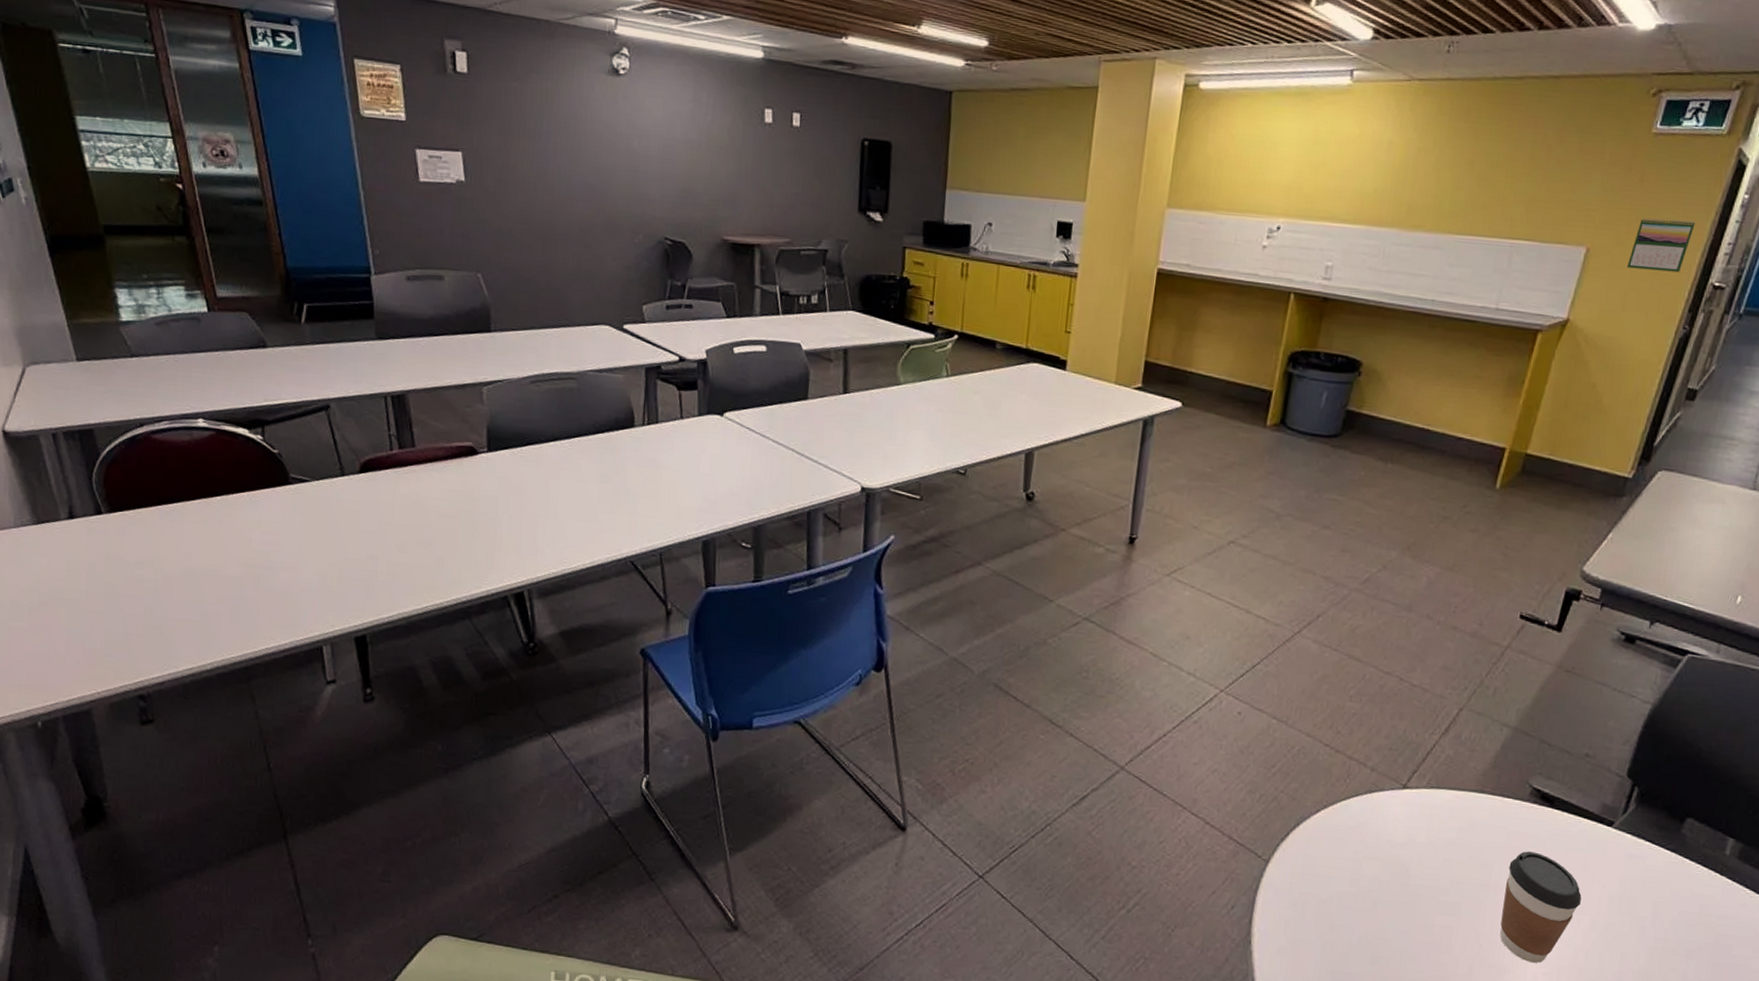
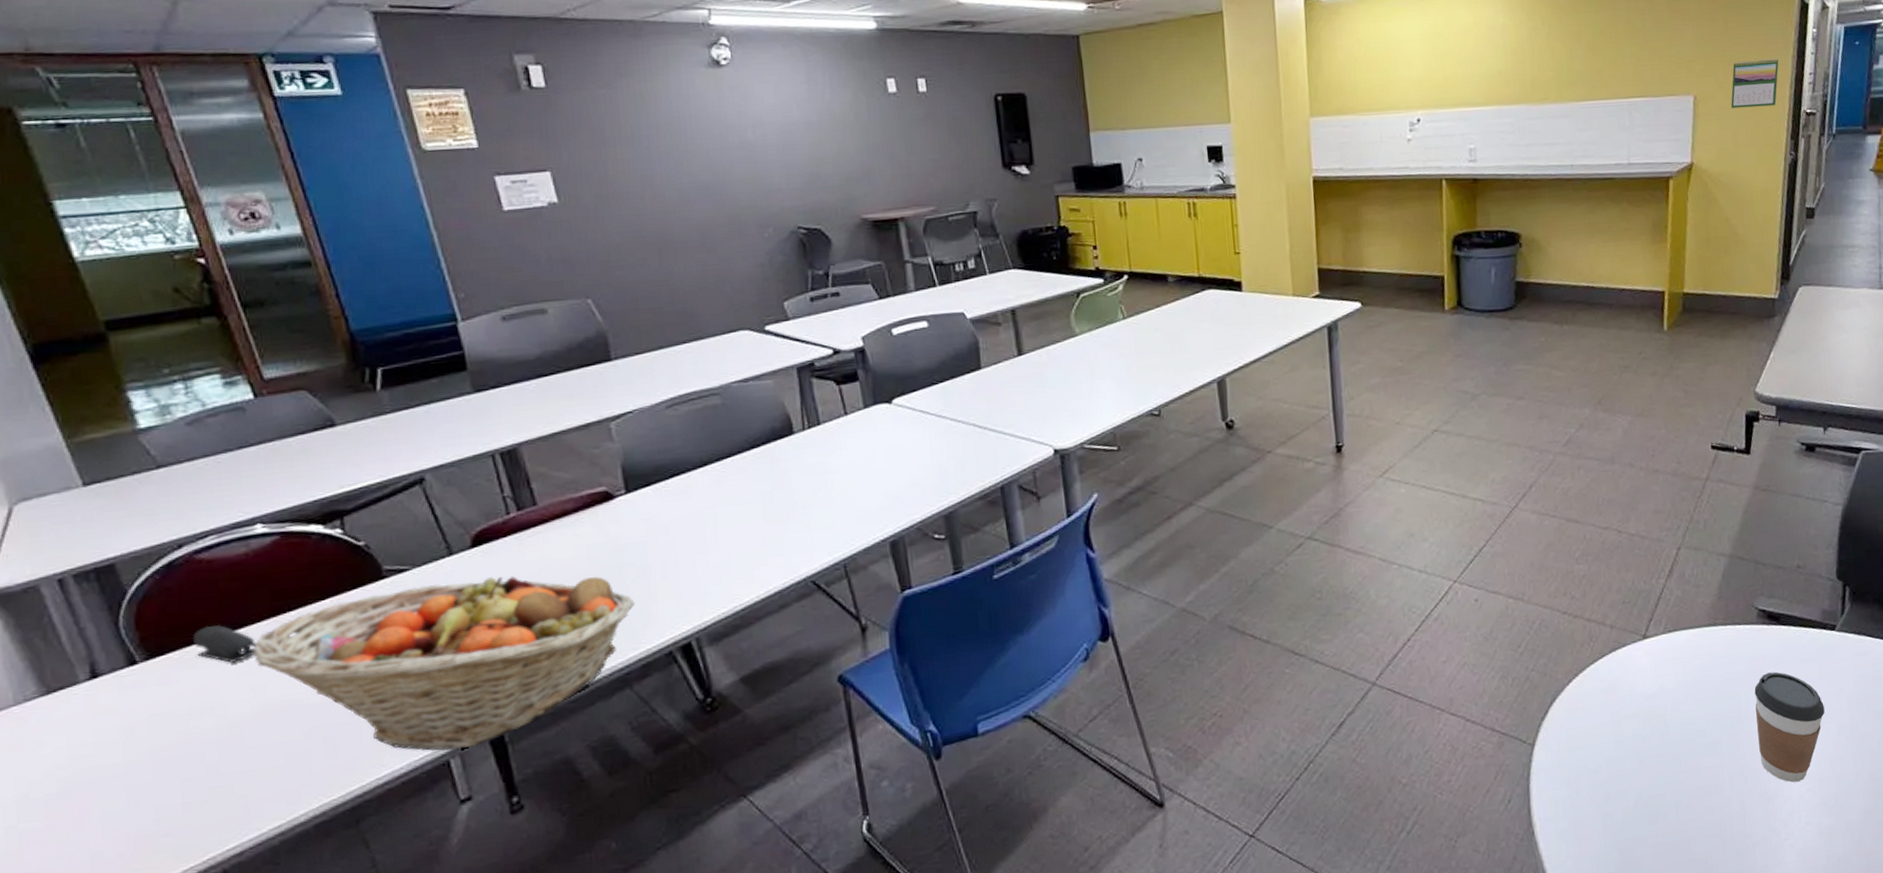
stapler: none [144,494,189,529] -> present [193,625,256,663]
fruit basket: none [186,496,483,640] -> present [253,576,635,751]

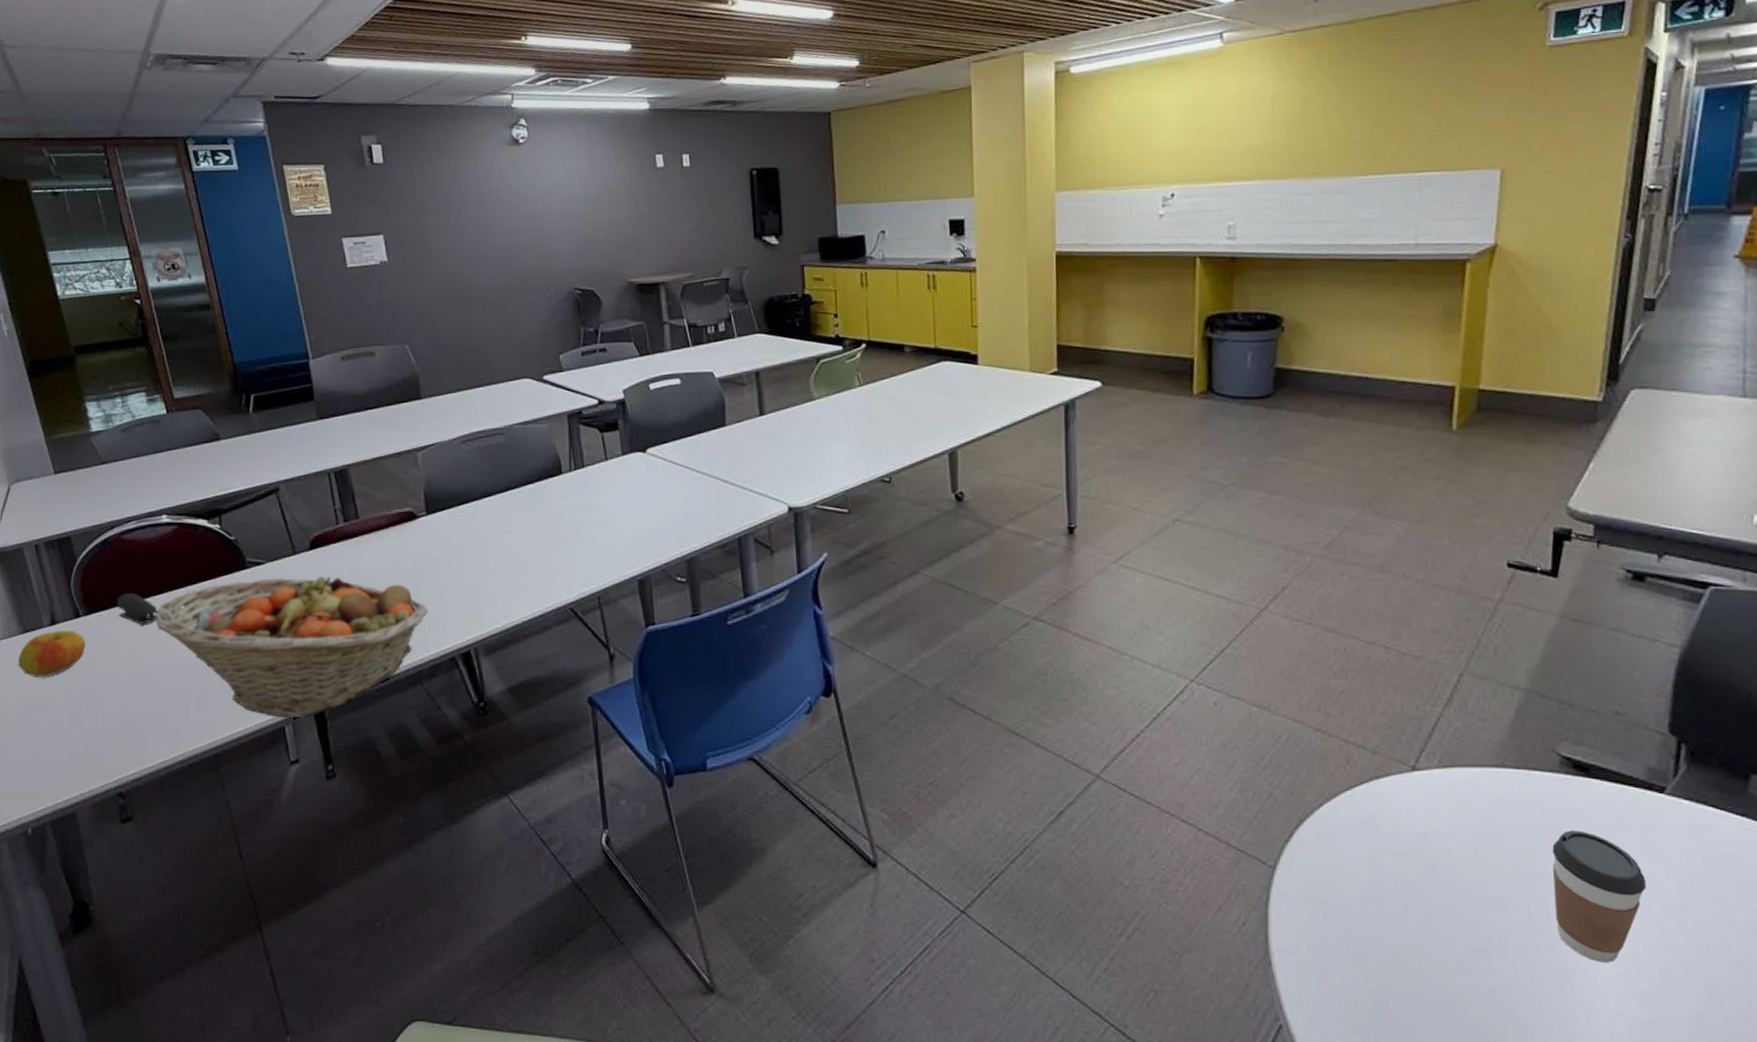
apple: none [39,682,148,749] -> present [18,630,86,677]
calendar: present [1731,58,1779,109] -> none [1549,126,1614,184]

